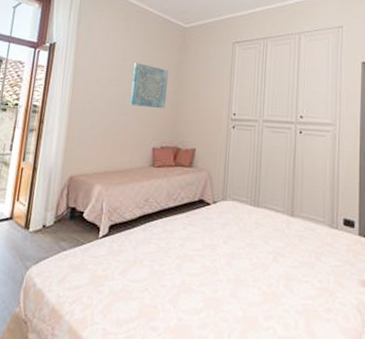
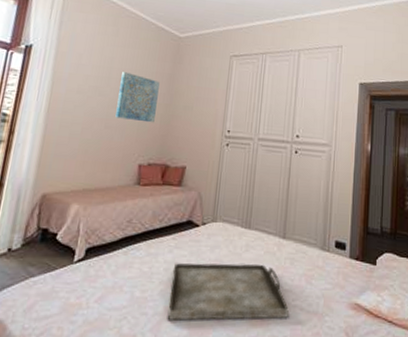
serving tray: none [184,239,300,294] -> present [167,263,289,321]

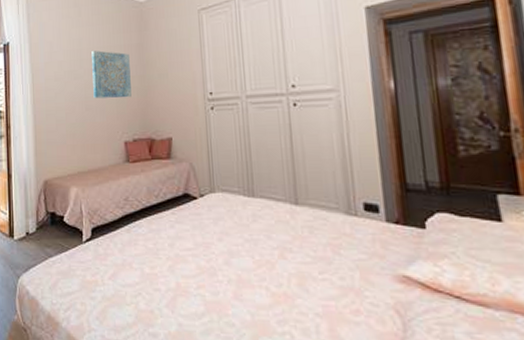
serving tray: present [167,263,289,321] -> none [177,234,317,297]

